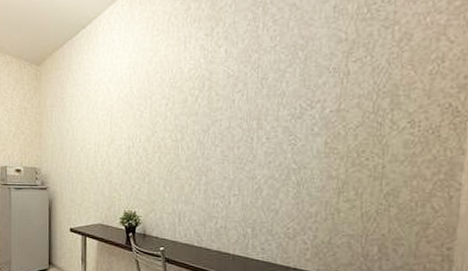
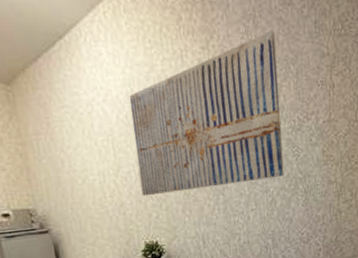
wall art: none [129,17,286,169] -> present [129,30,284,196]

